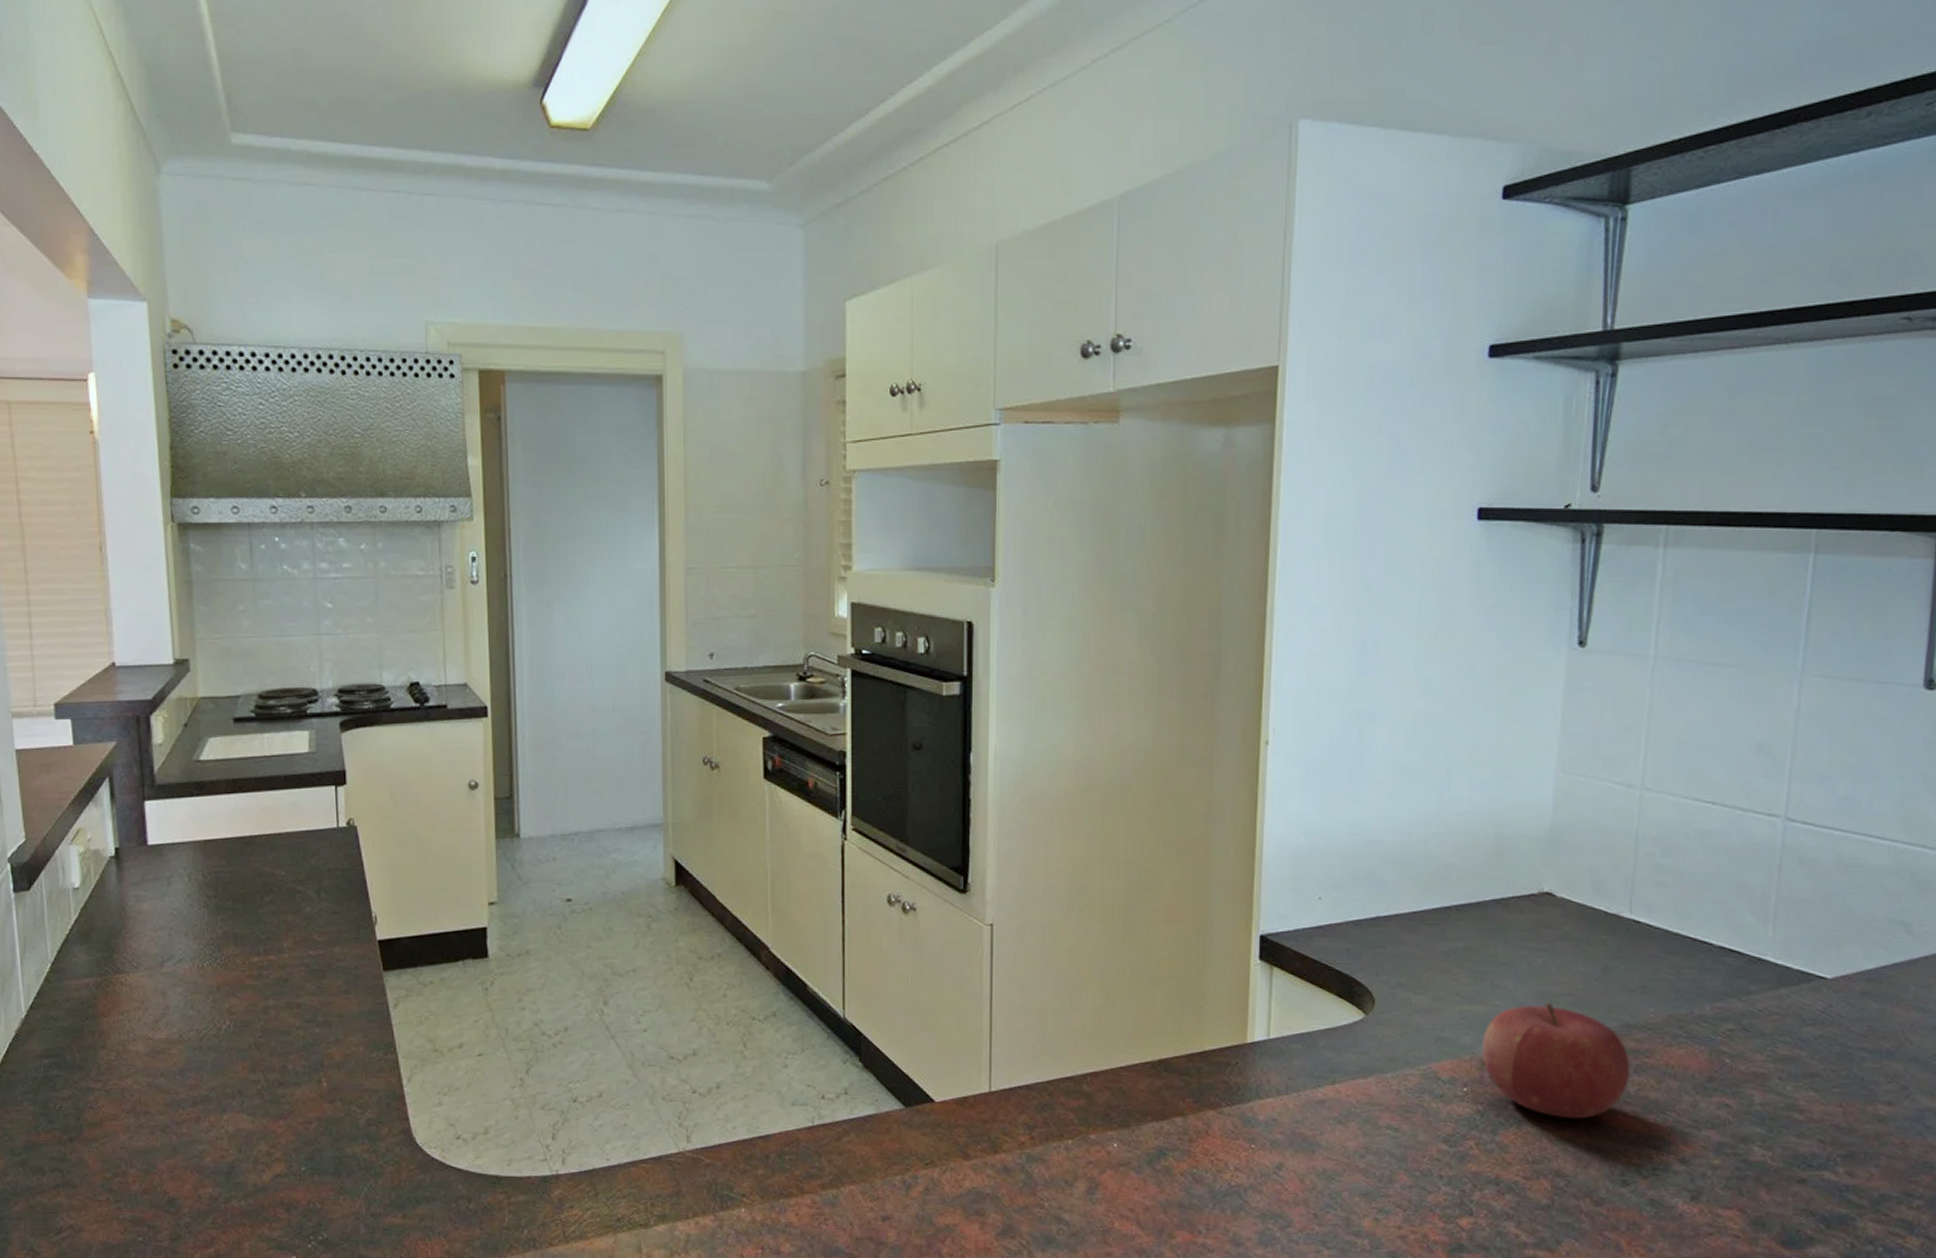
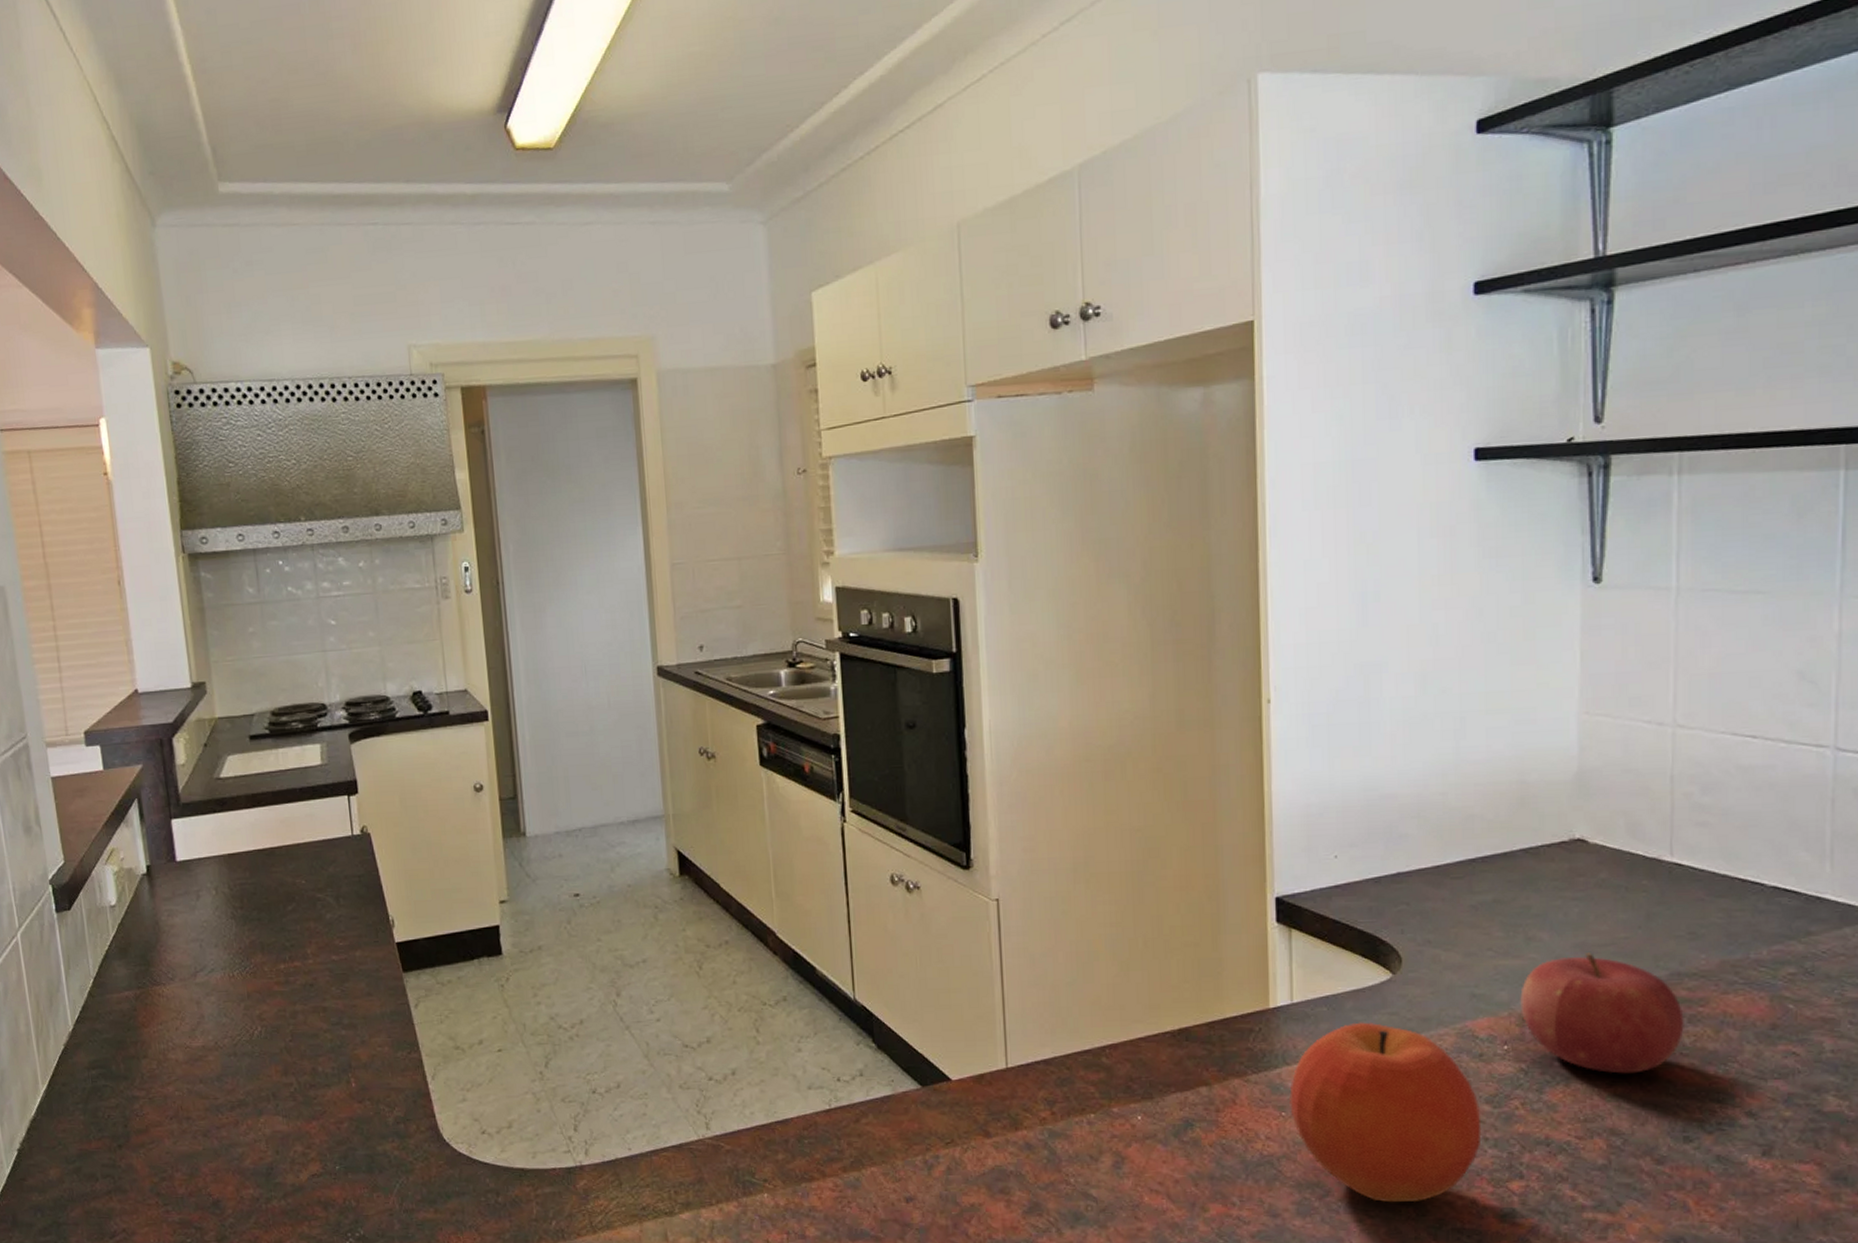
fruit: none [1259,1060,1438,1235] -> present [1289,1022,1482,1202]

